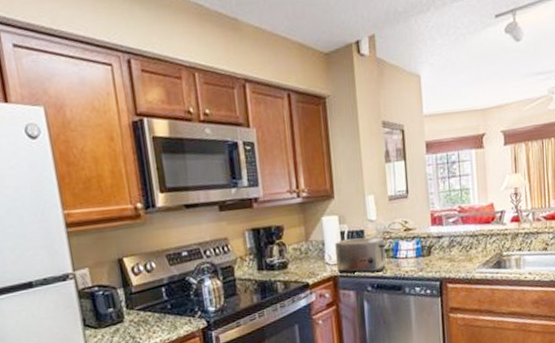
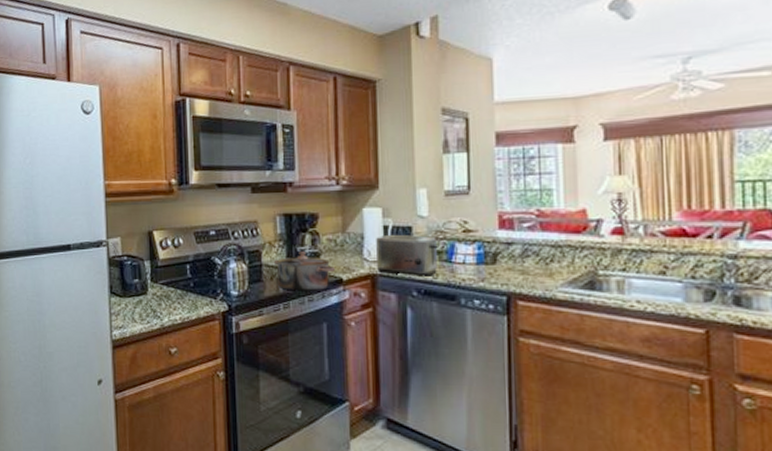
cooking pot: none [245,262,303,301] -> present [273,251,336,293]

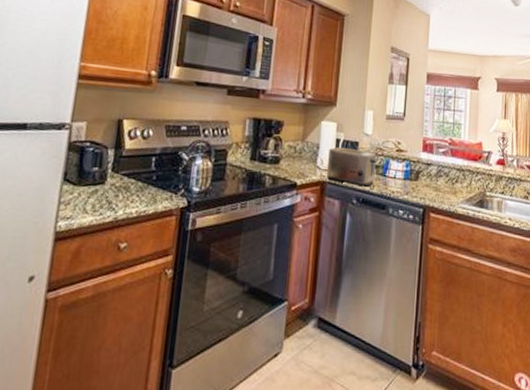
cooking pot: present [273,251,336,293] -> none [237,154,293,194]

